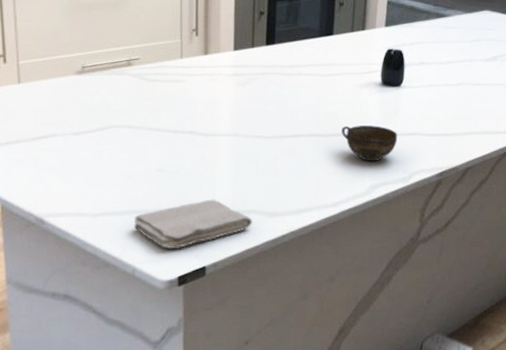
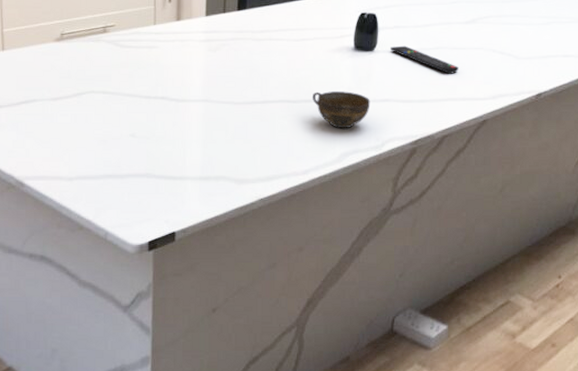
washcloth: present [133,199,253,249] -> none [106,165,222,214]
remote control: none [415,81,481,109] -> present [389,45,459,74]

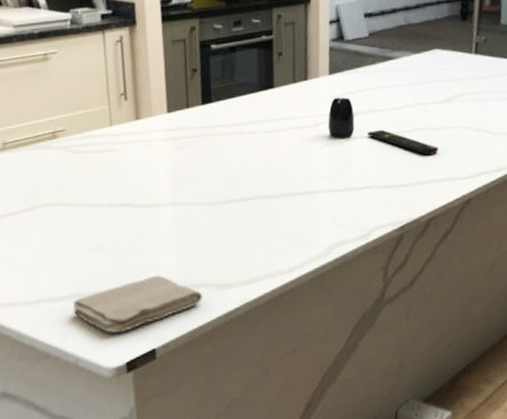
washcloth: none [106,165,222,214] -> present [73,275,203,334]
cup: present [311,91,370,129] -> none [290,181,353,221]

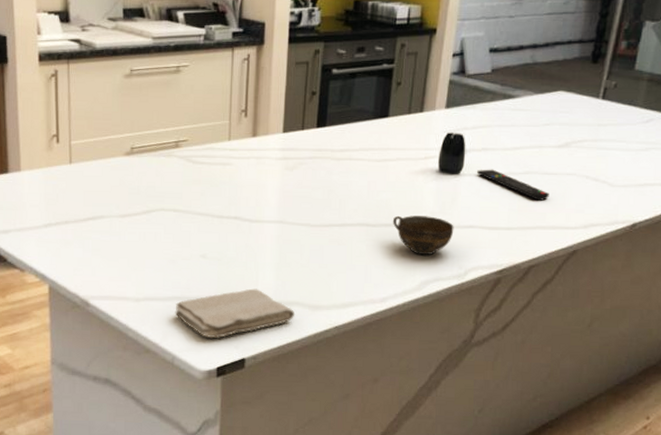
cup: none [290,181,353,221] -> present [392,215,454,256]

